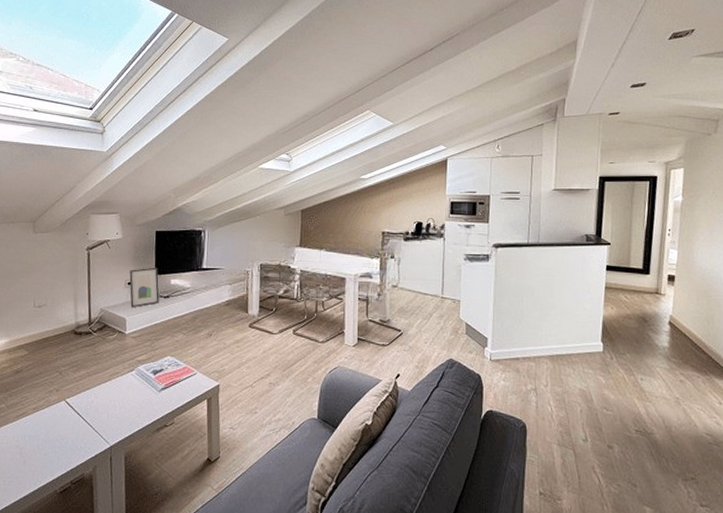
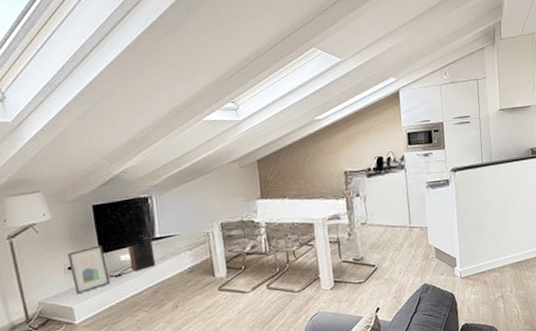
speaker: none [178,264,200,297] -> present [128,234,156,273]

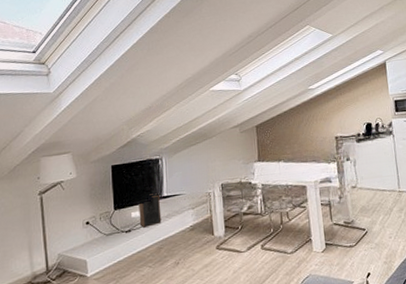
picture frame: present [68,245,110,295] -> none [87,202,121,248]

